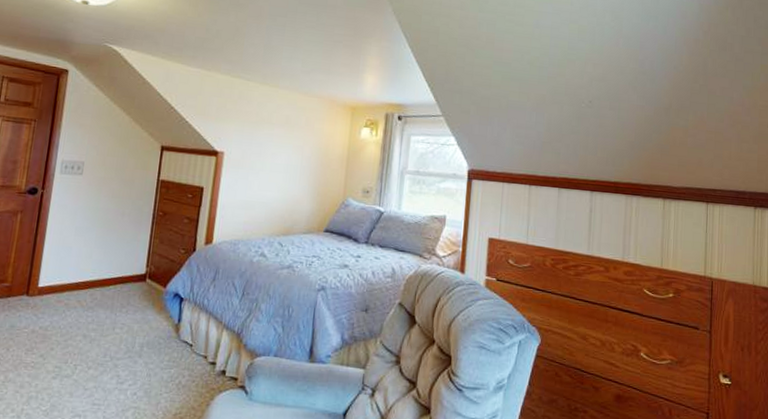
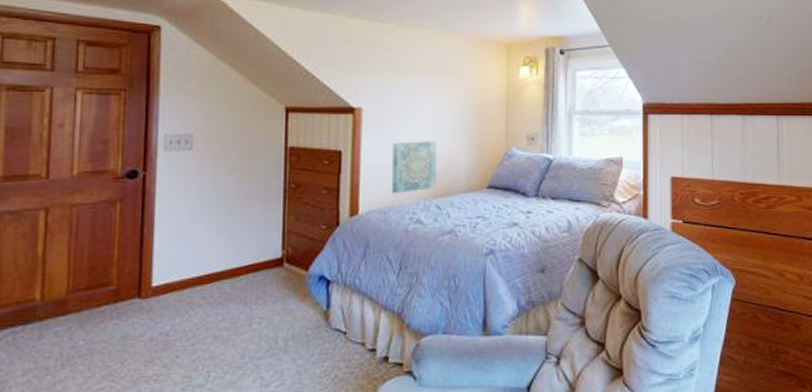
wall art: none [242,184,284,229] -> present [391,141,436,194]

